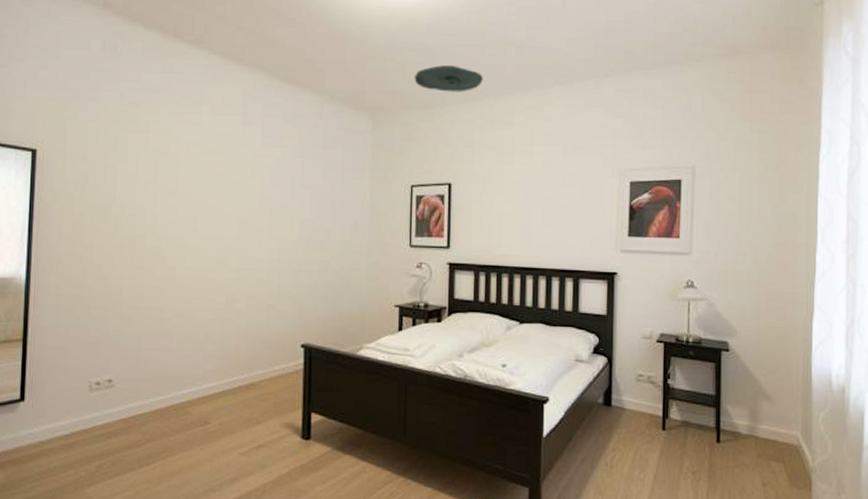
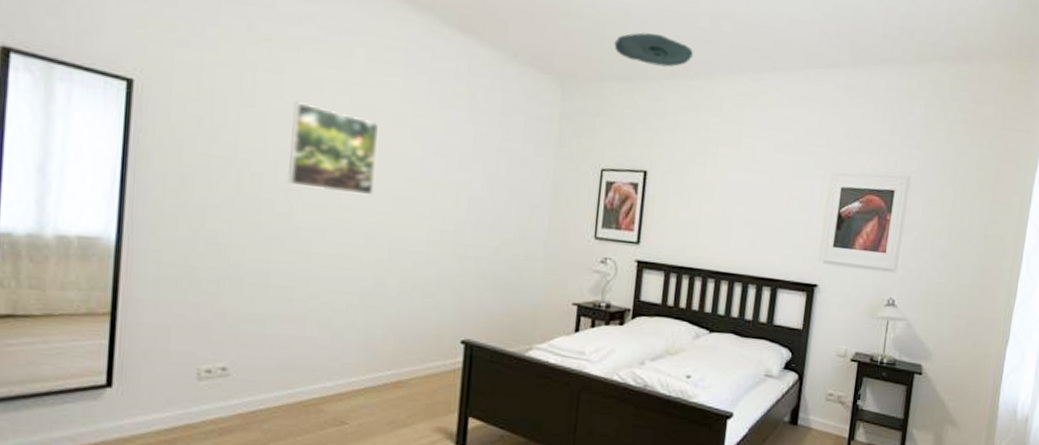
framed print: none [154,154,224,226] -> present [287,102,378,196]

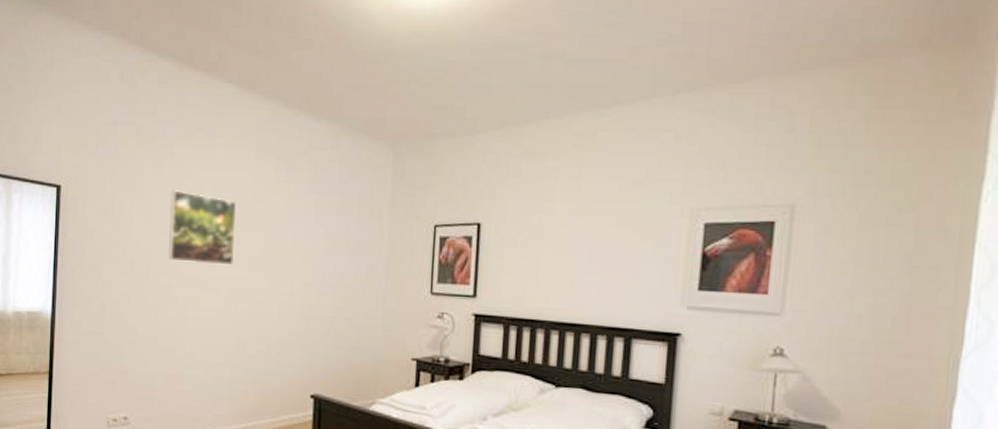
ceiling light: present [614,32,693,68] -> none [442,85,523,117]

